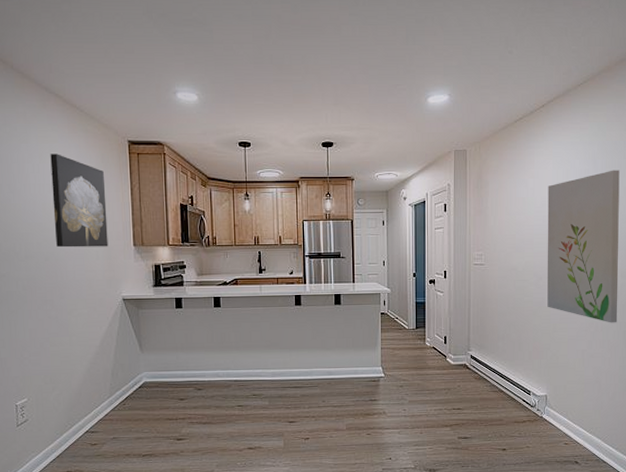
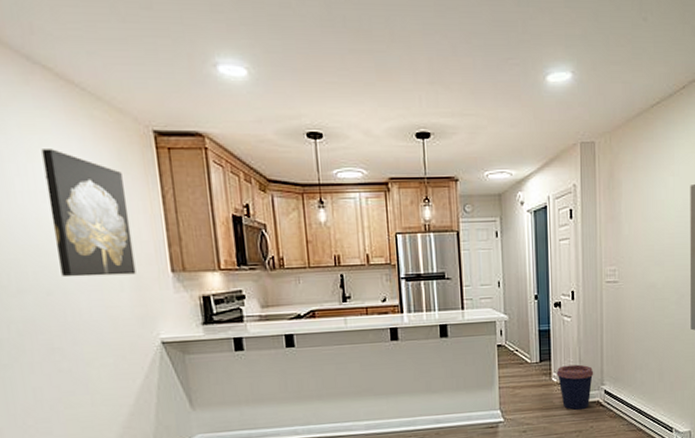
coffee cup: none [430,332,462,371] -> present [556,364,594,411]

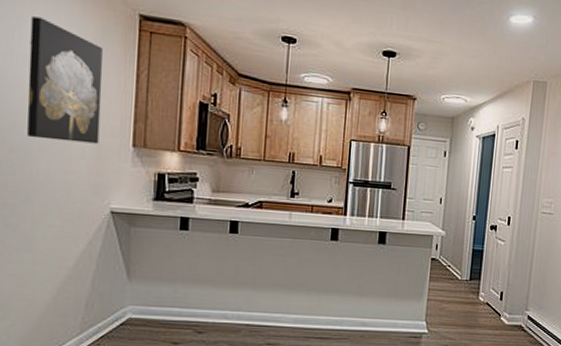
coffee cup: present [556,364,594,411] -> none [484,286,520,332]

